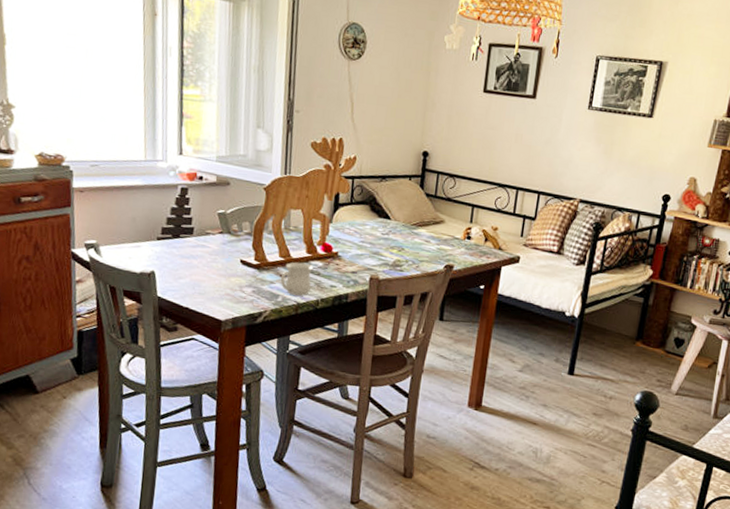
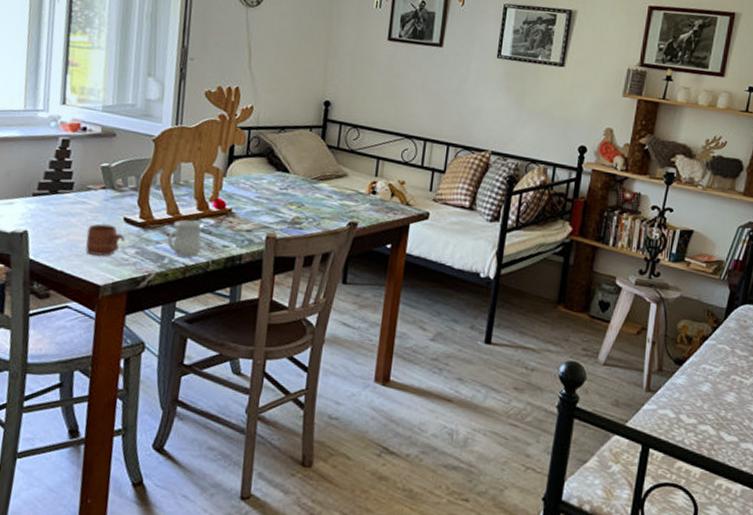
mug: none [207,265,242,294] -> present [85,223,125,256]

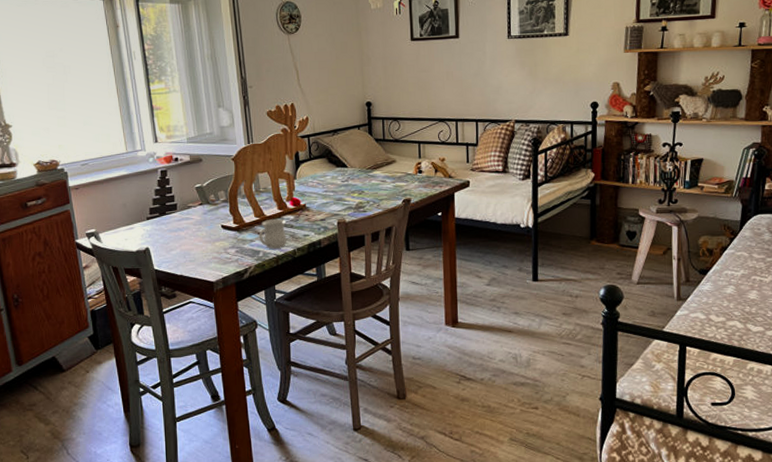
mug: present [85,223,125,256] -> none [194,232,226,259]

